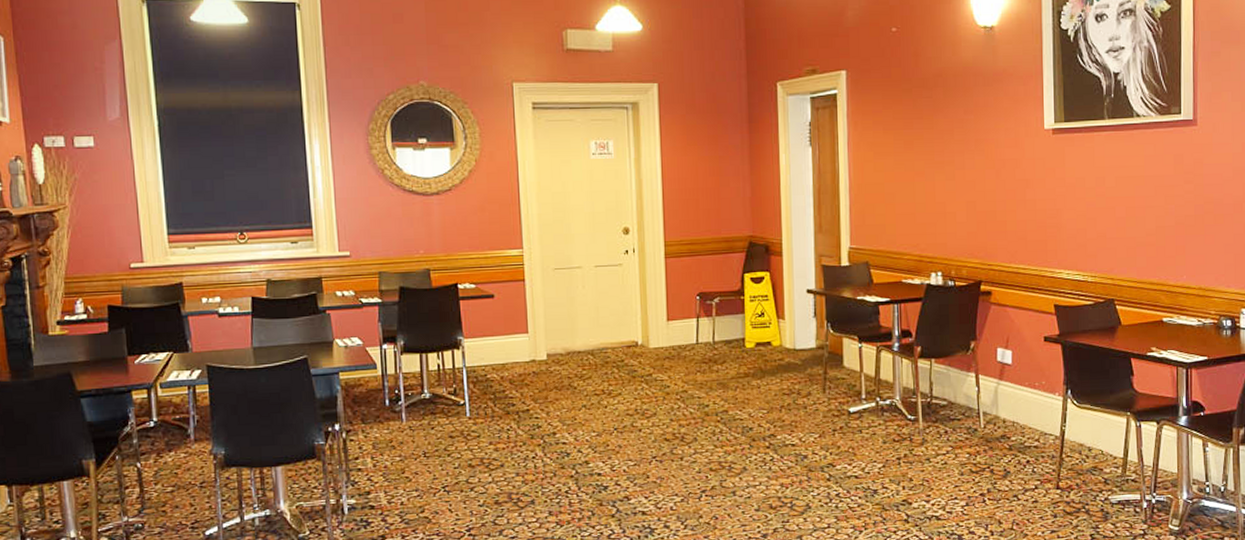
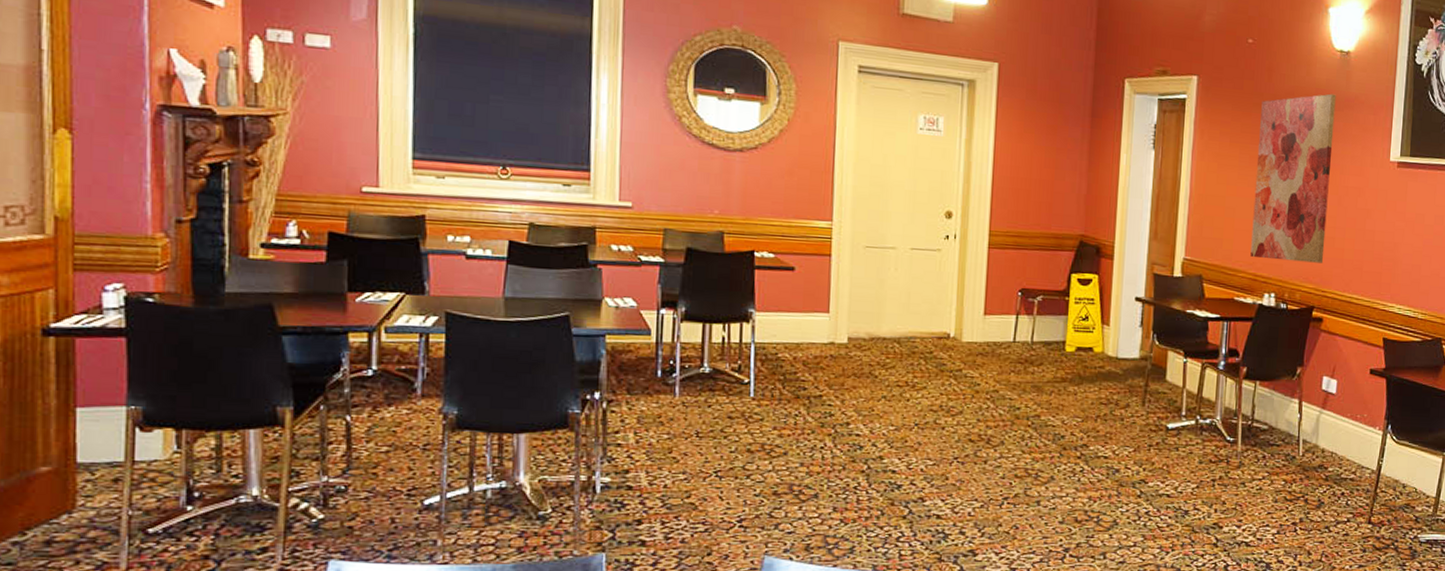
wall art: none [911,70,987,239] -> present [1250,93,1336,263]

